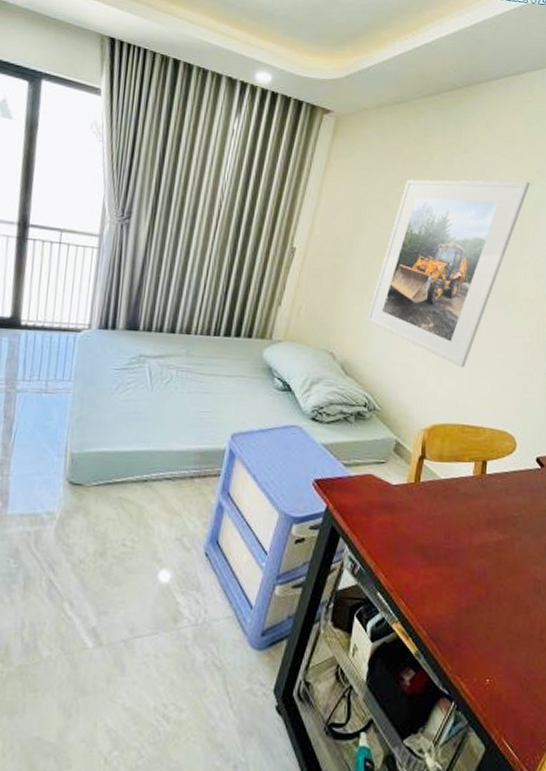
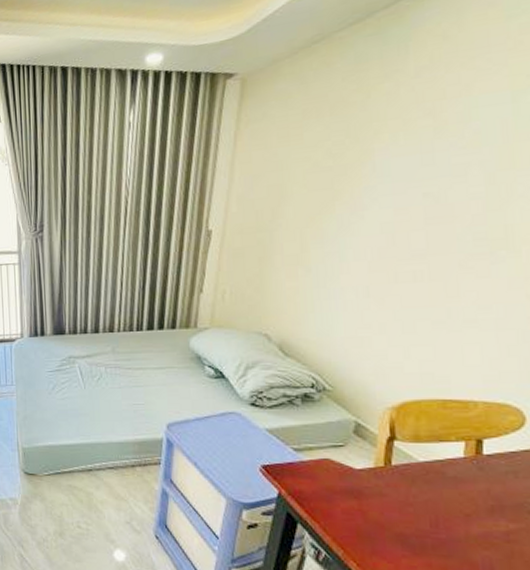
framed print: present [366,179,530,368] -> none [303,91,519,335]

